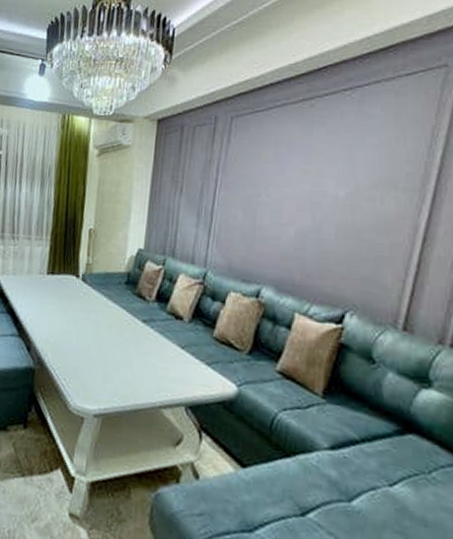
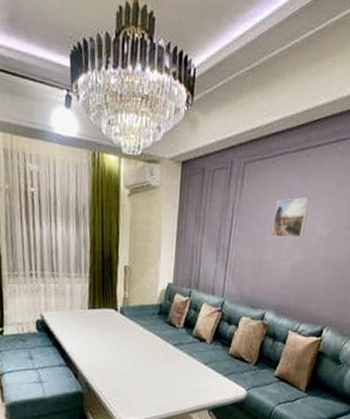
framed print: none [268,152,317,200] -> present [272,196,310,238]

